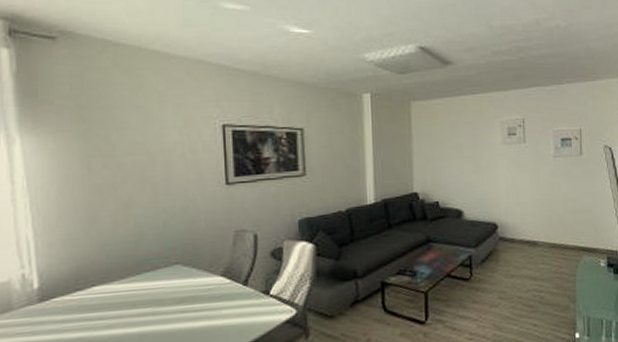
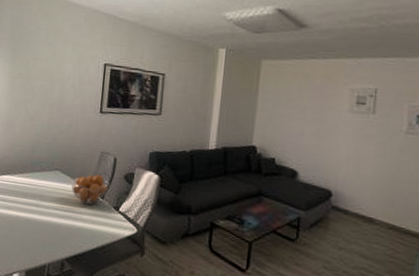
fruit basket: none [200,258,253,298] -> present [71,174,110,205]

